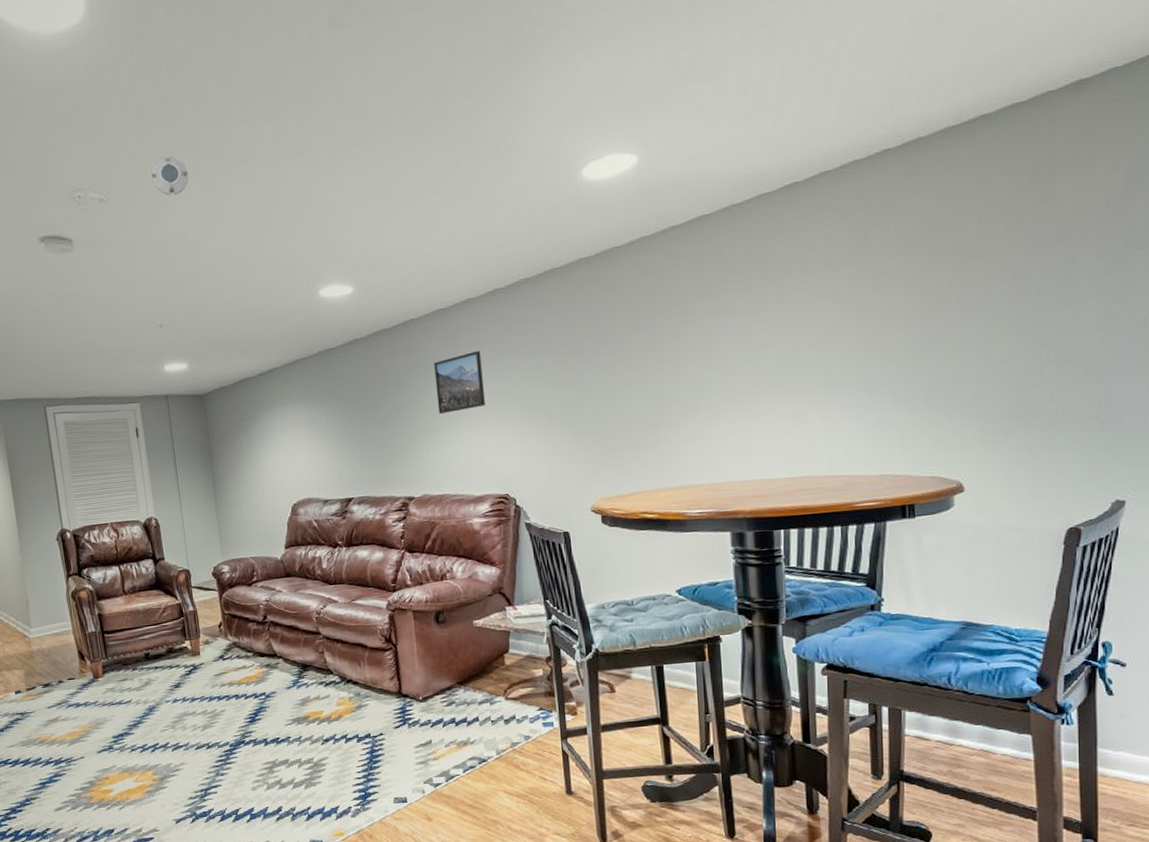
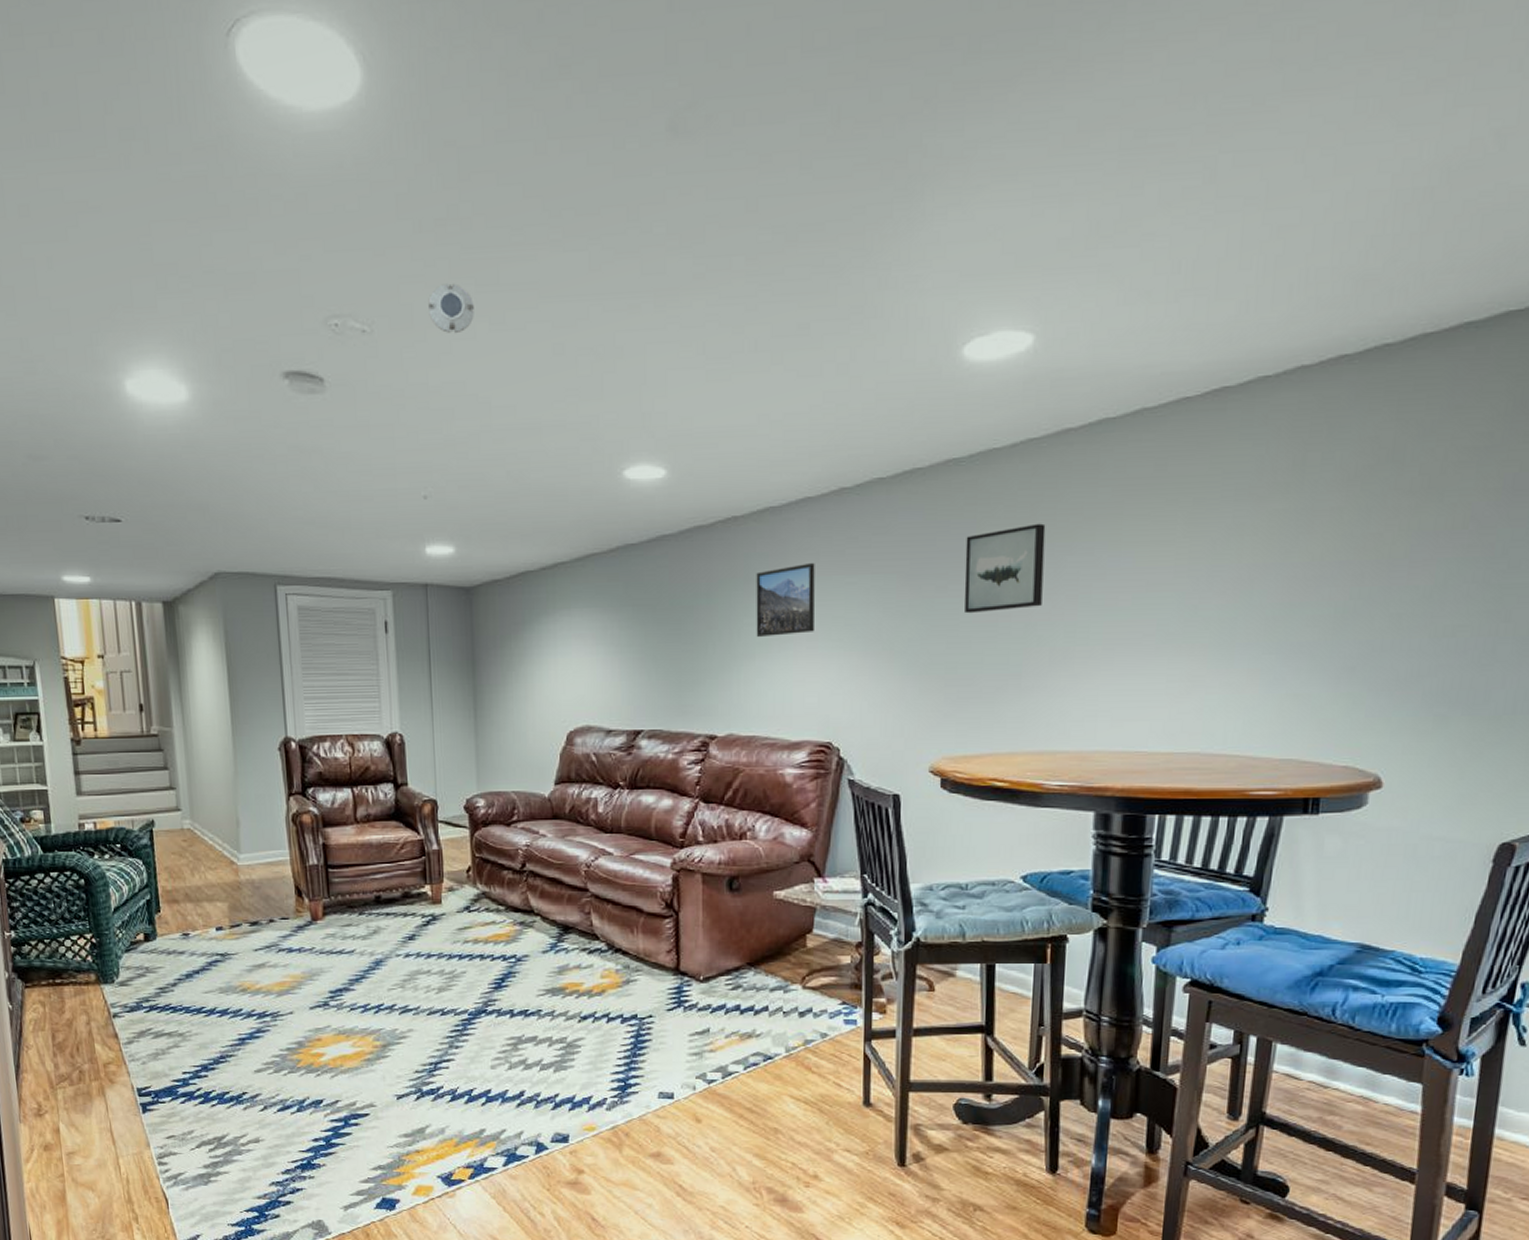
wall art: none [600,302,668,381] -> present [964,523,1046,614]

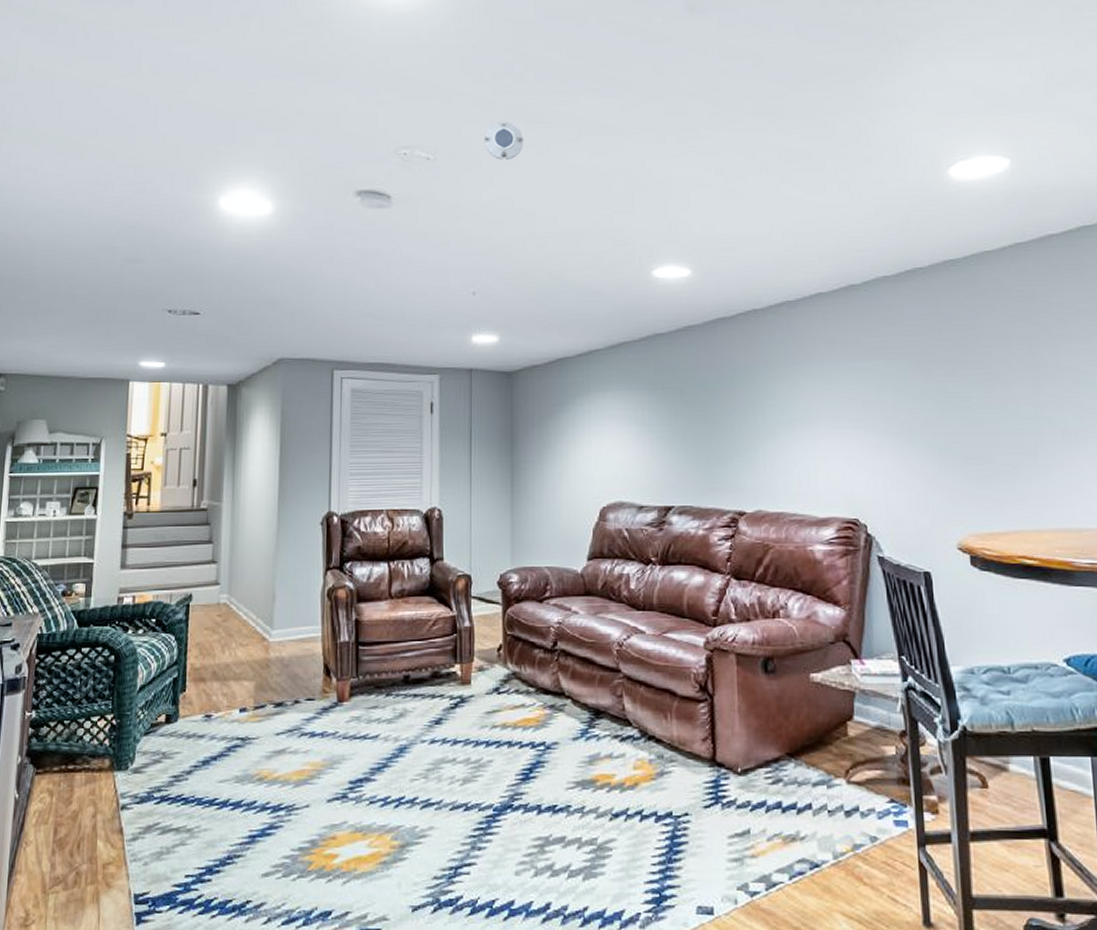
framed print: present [756,563,815,637] -> none [777,351,834,417]
wall art: present [964,523,1046,614] -> none [969,315,1048,396]

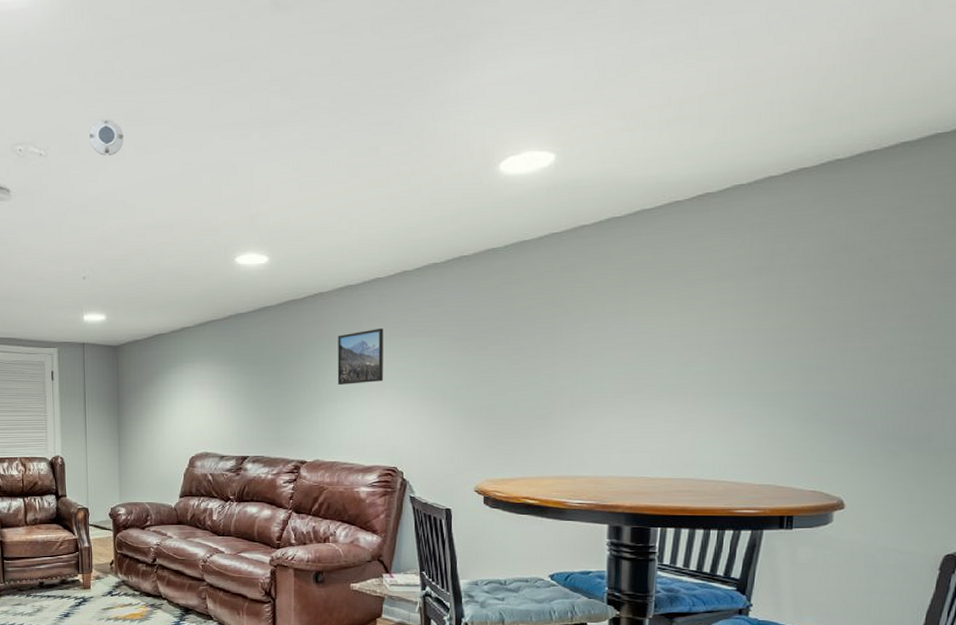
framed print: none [777,351,834,417] -> present [337,328,384,385]

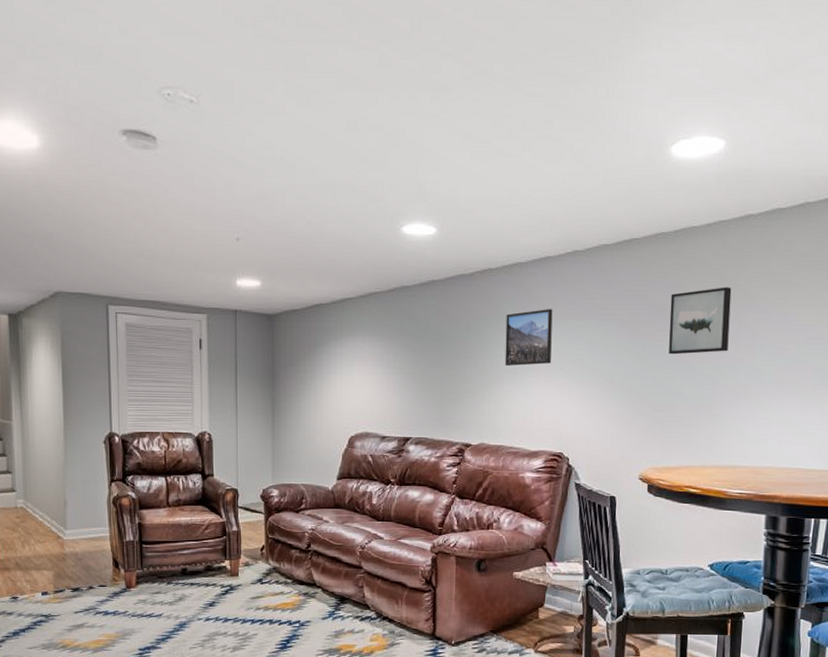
smoke detector: present [89,119,124,156] -> none [246,68,284,109]
wall art: none [501,298,566,368] -> present [668,287,732,355]

